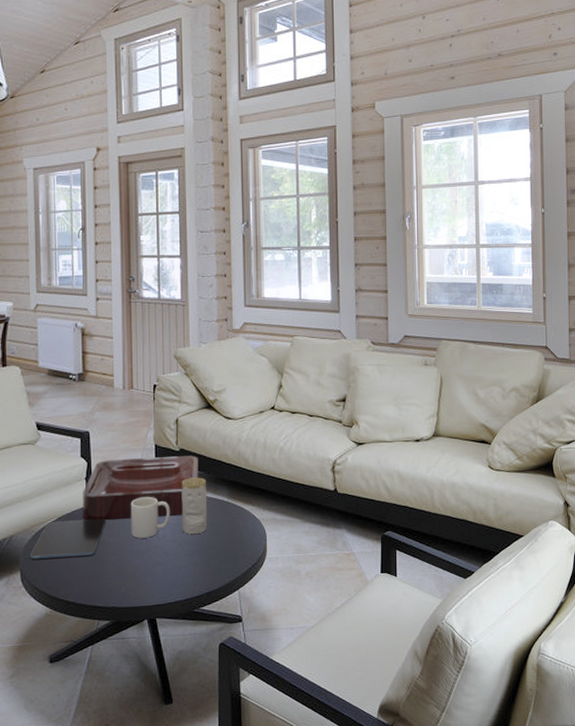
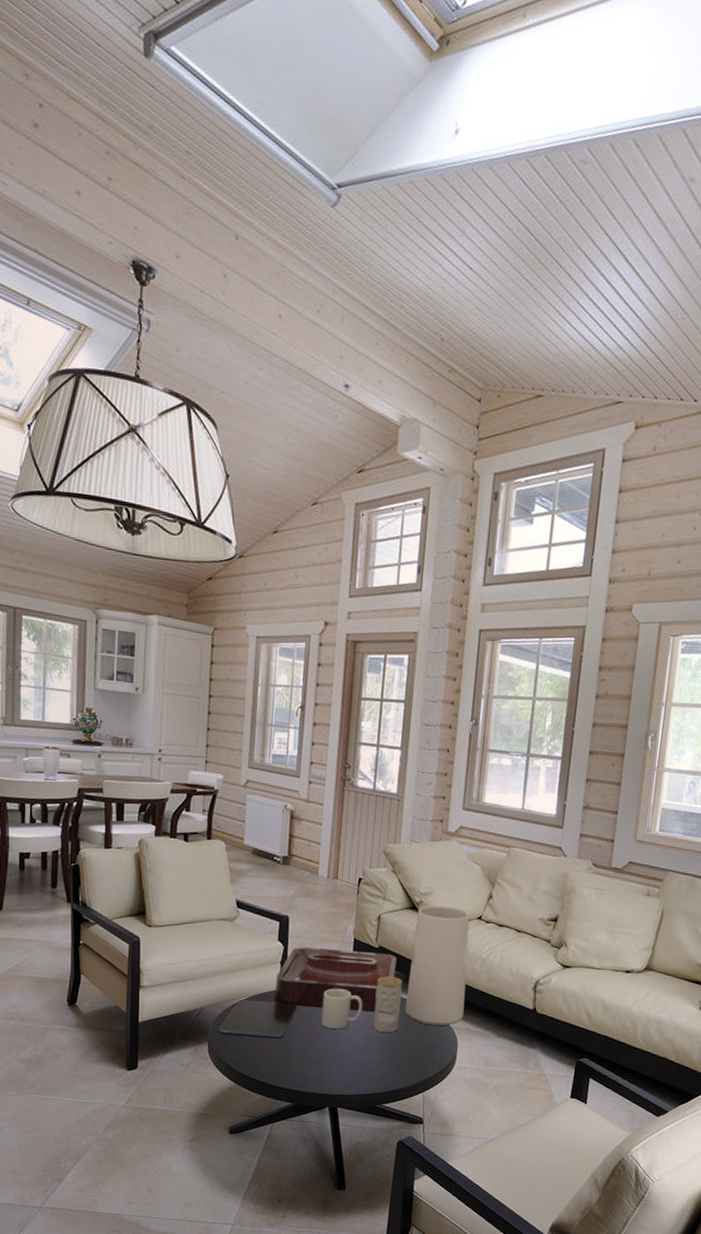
vase: none [211,400,269,521] -> present [404,905,470,1027]

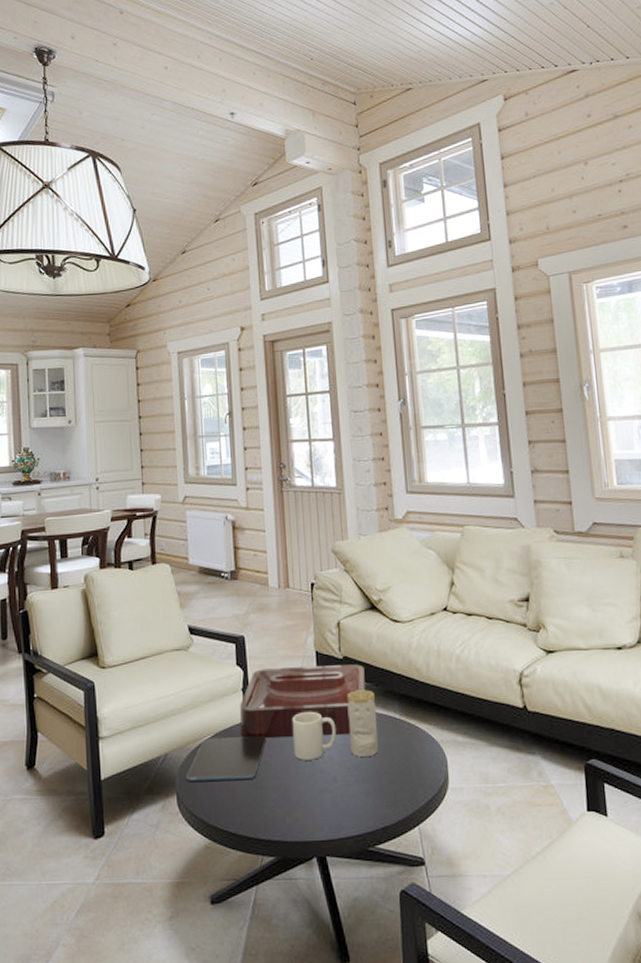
vase: present [404,905,470,1027] -> none [378,600,448,743]

